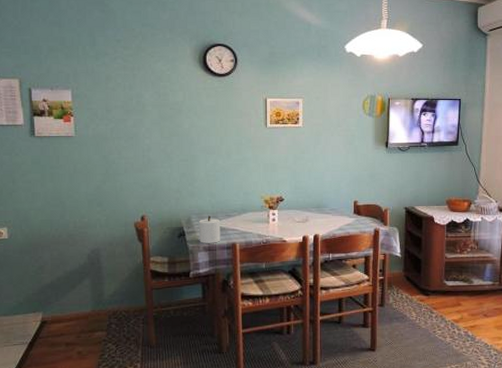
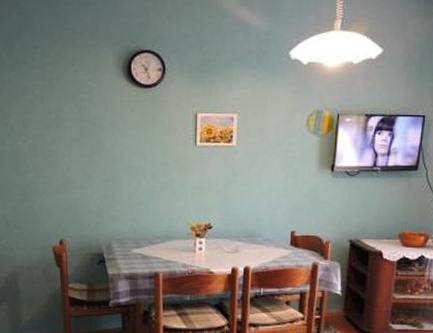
candle: present [199,215,221,243] -> none [120,242,143,272]

